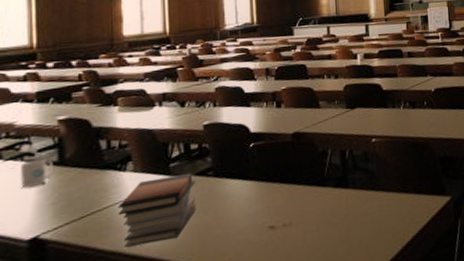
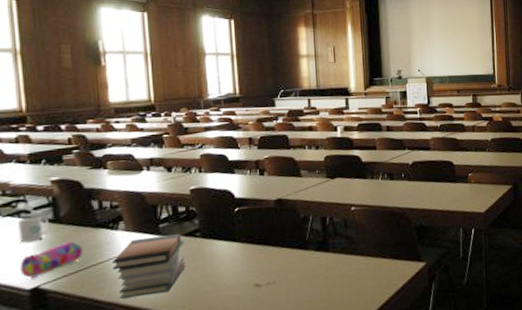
pencil case: none [19,185,87,227] -> present [20,241,83,278]

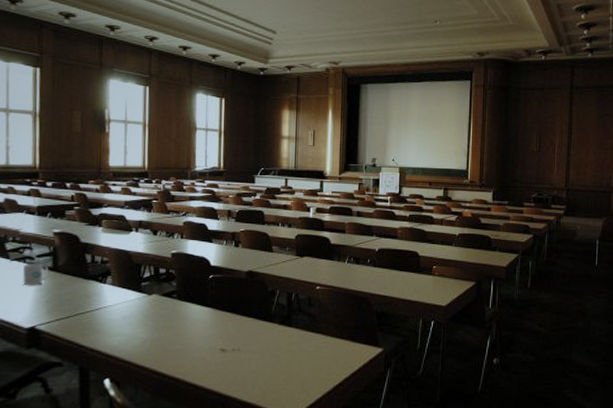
pencil case: present [20,241,83,278] -> none [20,289,74,318]
book stack: present [112,233,186,299] -> none [97,293,162,347]

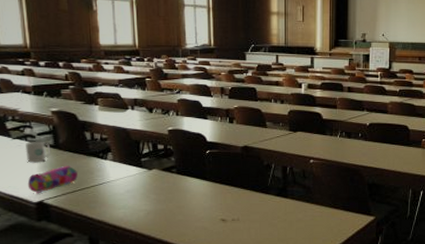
pencil case: none [20,289,74,318] -> present [27,165,78,193]

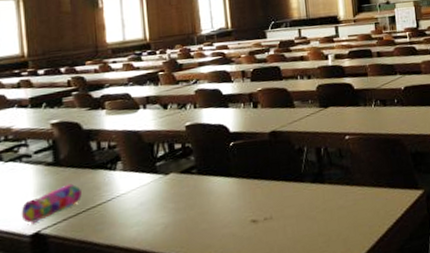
mug: present [25,141,51,163] -> none [19,160,51,188]

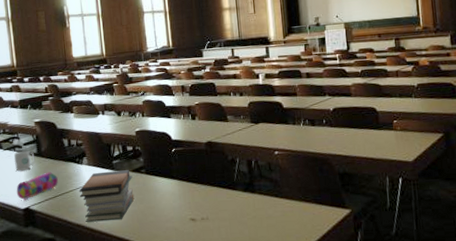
mug: none [19,160,51,188] -> present [14,150,35,172]
book stack: none [110,171,183,241] -> present [79,169,135,222]

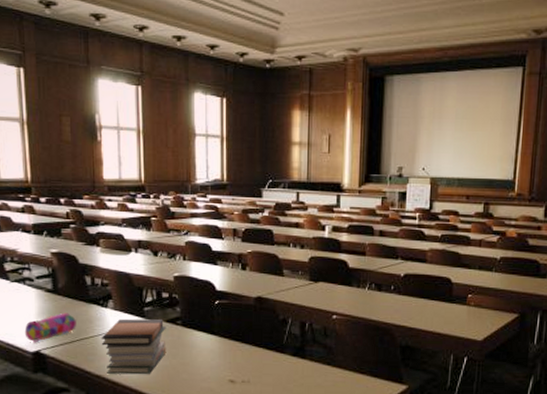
mug: present [14,150,35,172] -> none [23,284,50,309]

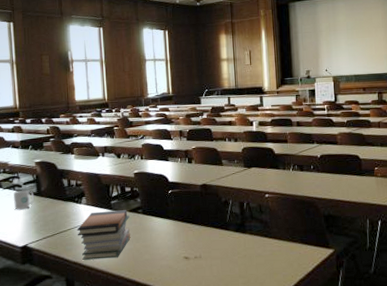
mug: none [23,284,50,309] -> present [13,189,35,210]
pencil case: present [24,312,76,342] -> none [14,211,56,238]

